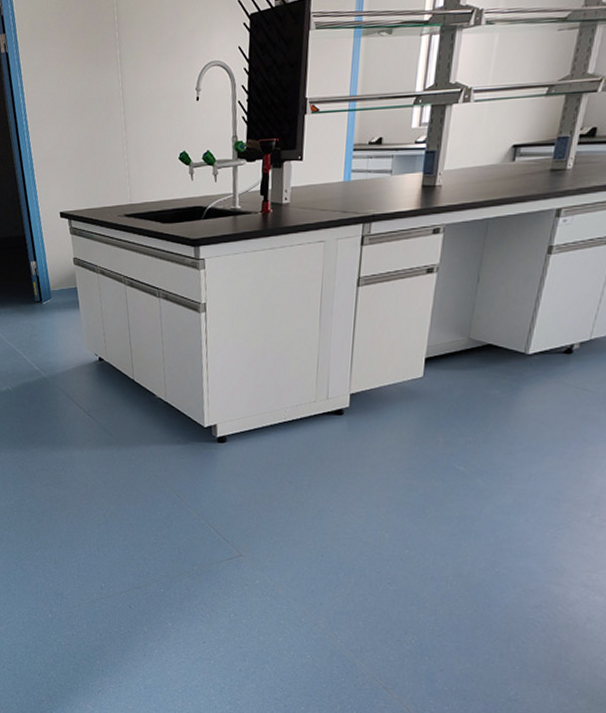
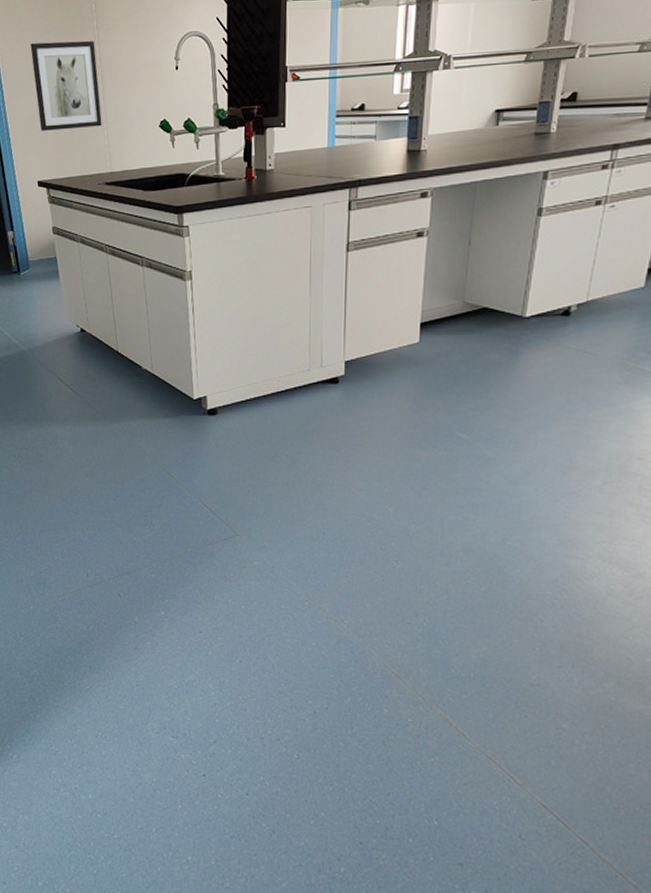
wall art: none [54,69,123,162] -> present [30,40,102,131]

